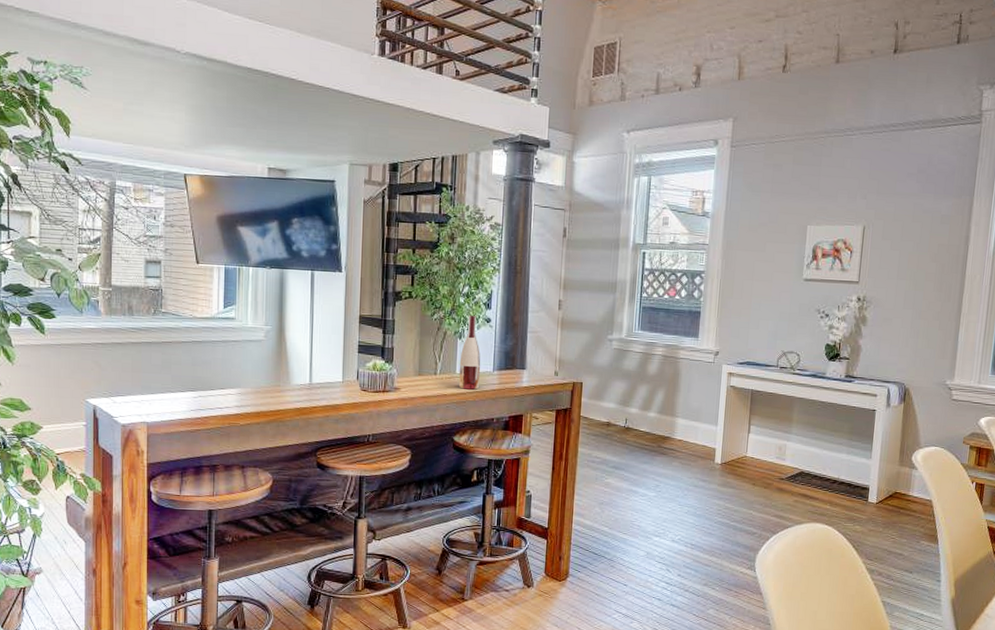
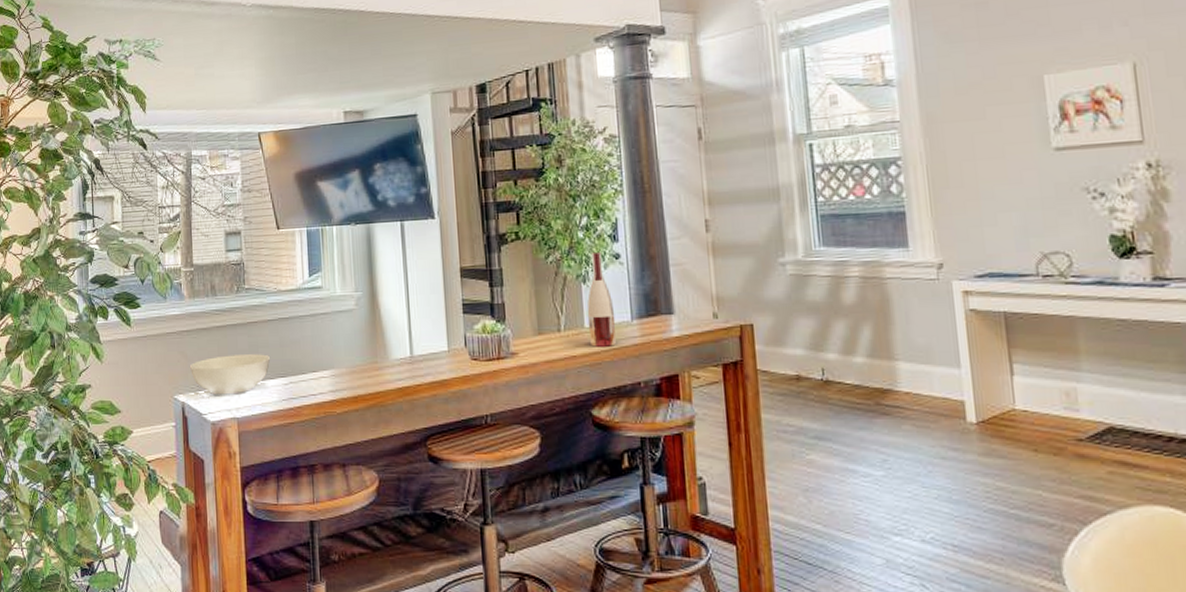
bowl: none [102,368,183,403] -> present [189,354,271,395]

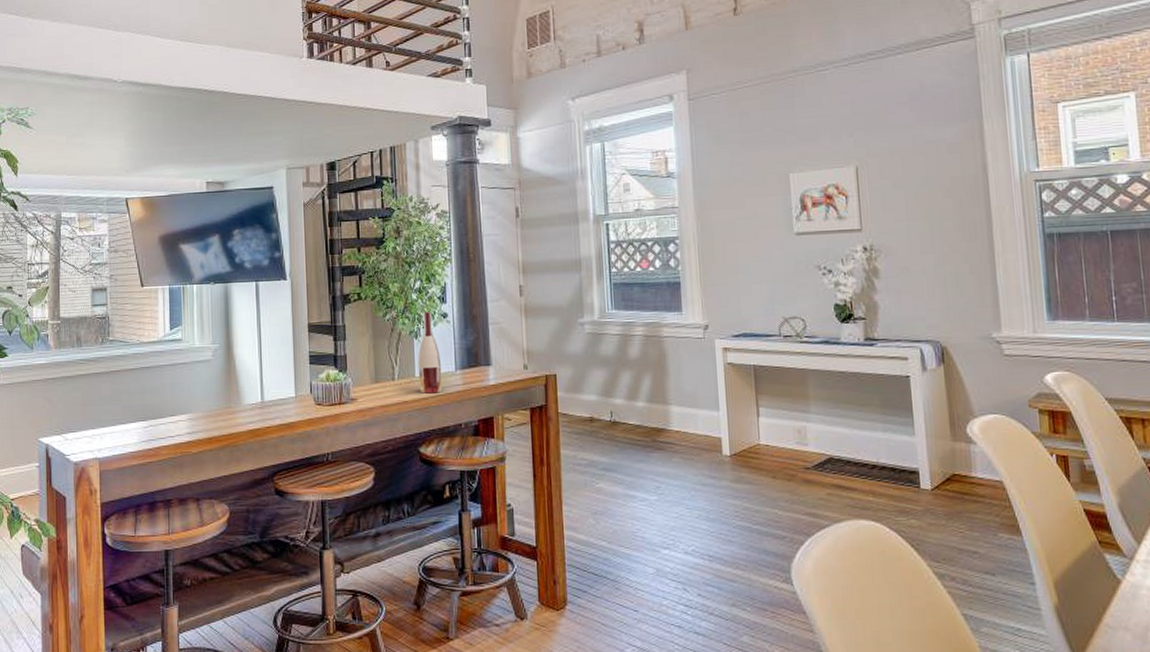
bowl: present [189,354,271,395] -> none [54,400,132,438]

